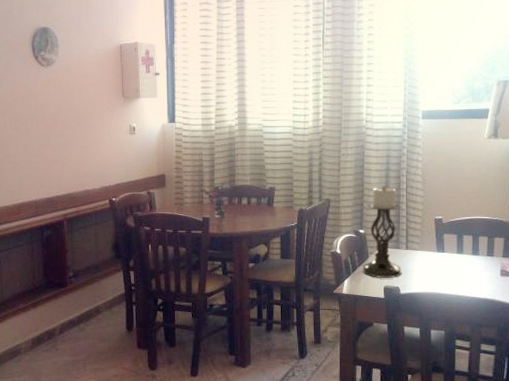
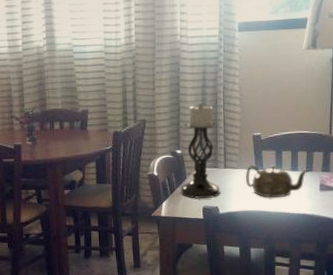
teapot: none [427,247,490,280] -> present [246,164,309,198]

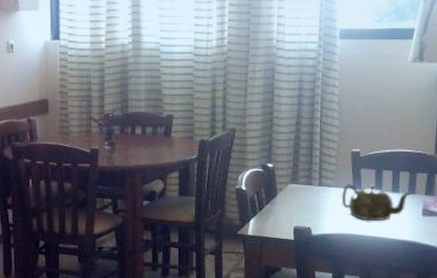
candle holder: present [180,102,220,199] -> none [270,113,314,218]

